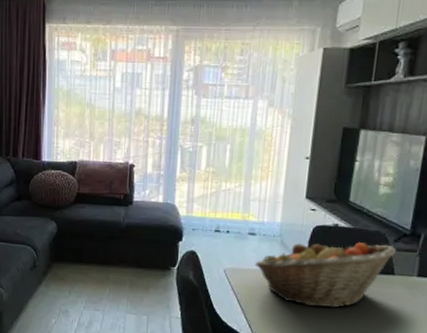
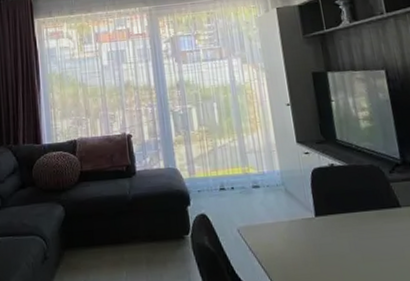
fruit basket: present [254,240,396,308] -> none [265,178,395,256]

